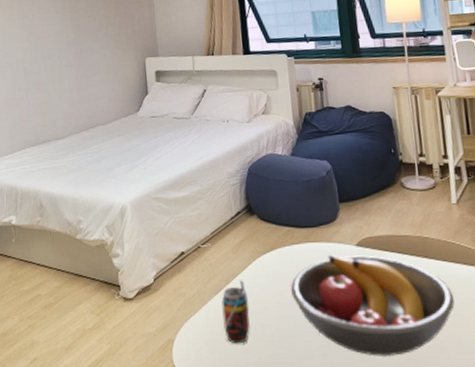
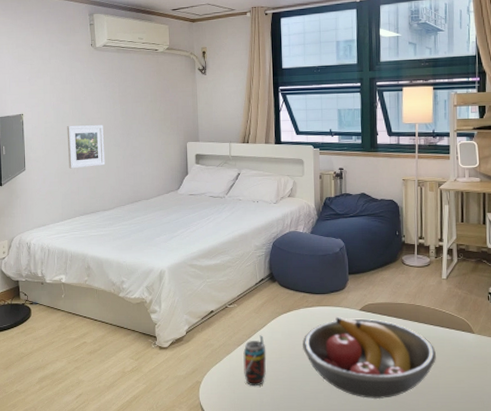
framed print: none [15,44,57,94] -> present [67,125,106,169]

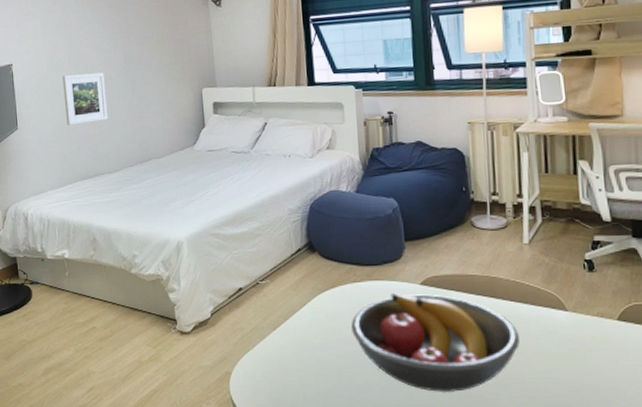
beverage can: present [243,335,267,387] -> none [280,316,309,378]

